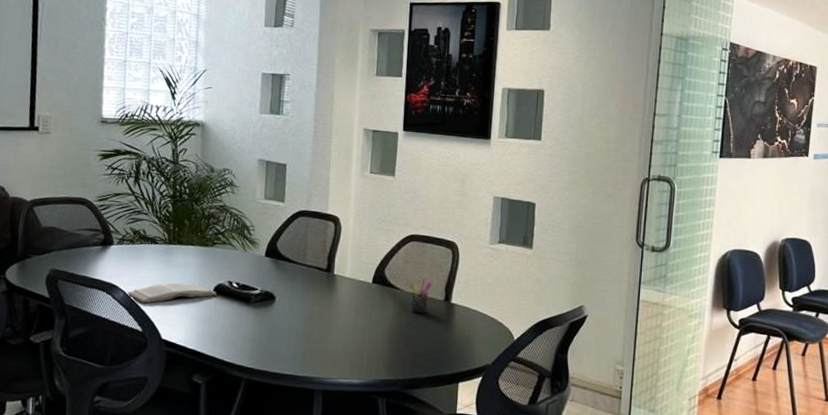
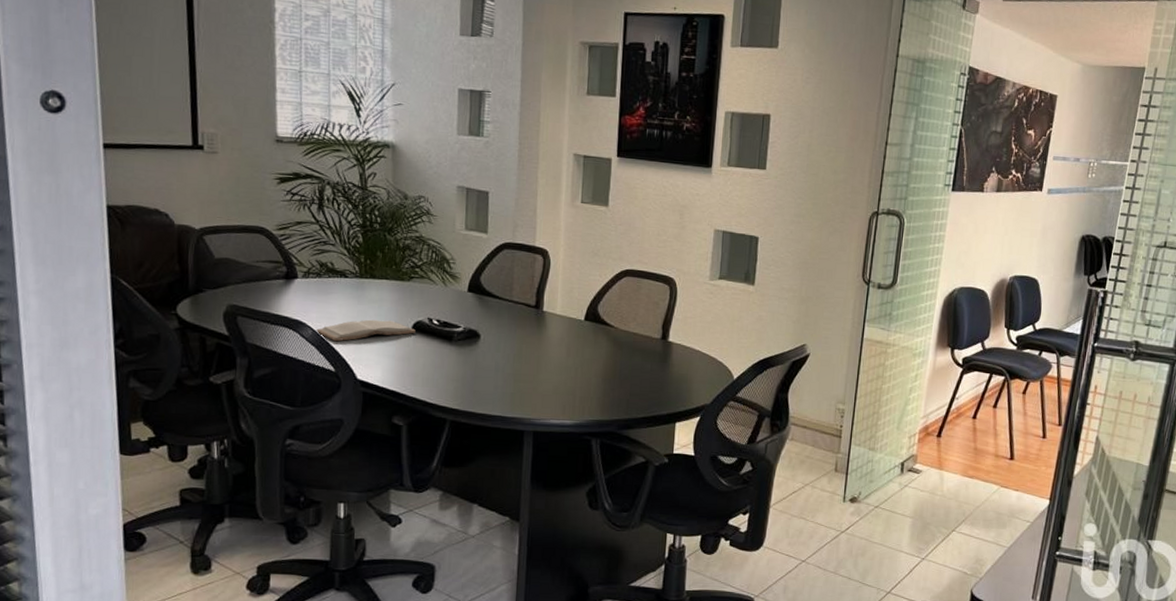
pen holder: present [410,279,431,314] -> none [624,316,648,353]

